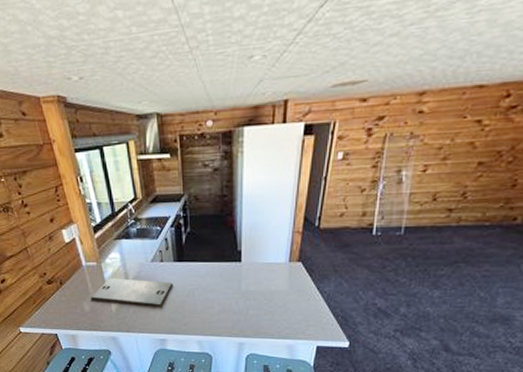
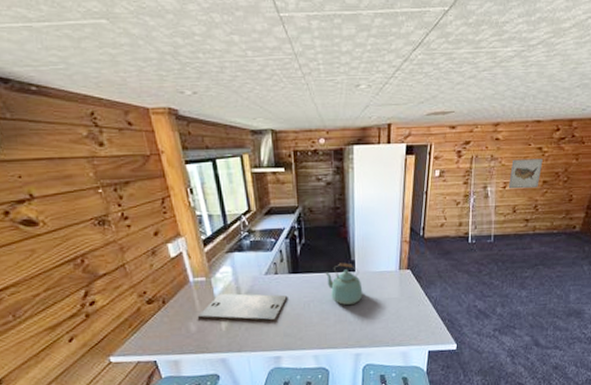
kettle: none [210,253,249,295] -> present [325,263,363,305]
wall art: none [429,134,481,173] -> present [508,158,543,189]

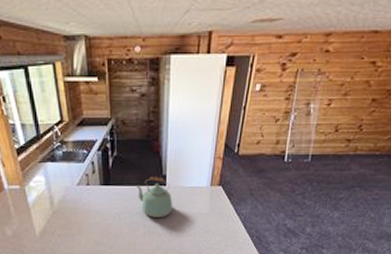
cutting board: present [198,293,287,322] -> none [13,201,98,230]
wall art: present [508,158,543,189] -> none [333,74,375,107]

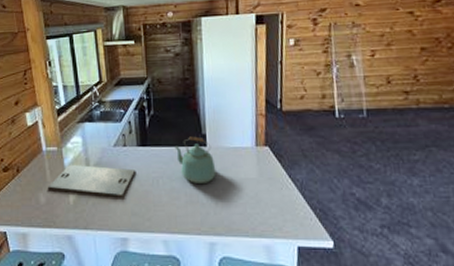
cutting board: none [13,201,98,230] -> present [48,164,135,198]

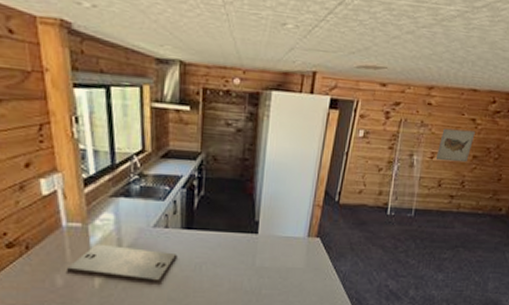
kettle: present [175,136,216,183] -> none [223,222,265,271]
wall art: none [377,23,417,58] -> present [435,128,475,163]

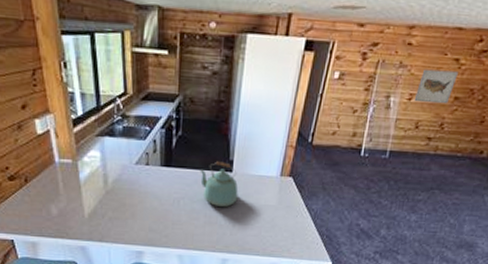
cutting board: present [67,243,176,283] -> none [61,178,156,215]
kettle: none [223,222,265,271] -> present [200,161,239,207]

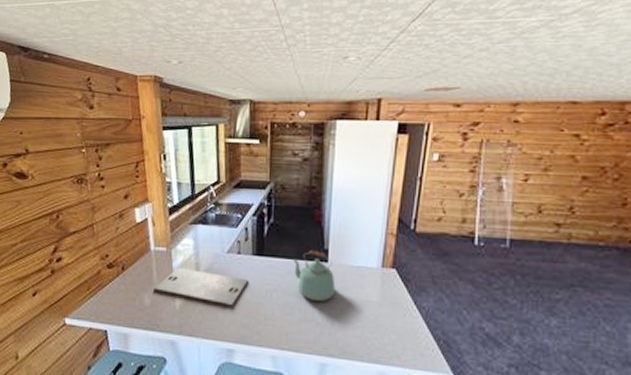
cutting board: none [61,178,156,215] -> present [154,267,248,308]
wall art: present [414,69,458,104] -> none [531,147,581,185]

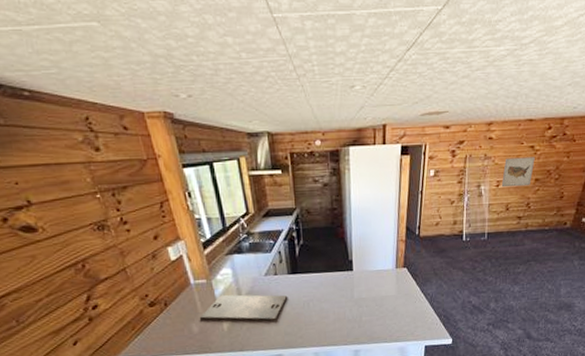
kettle: present [293,250,336,301] -> none [324,262,361,304]
wall art: none [531,147,581,185] -> present [501,157,535,188]

